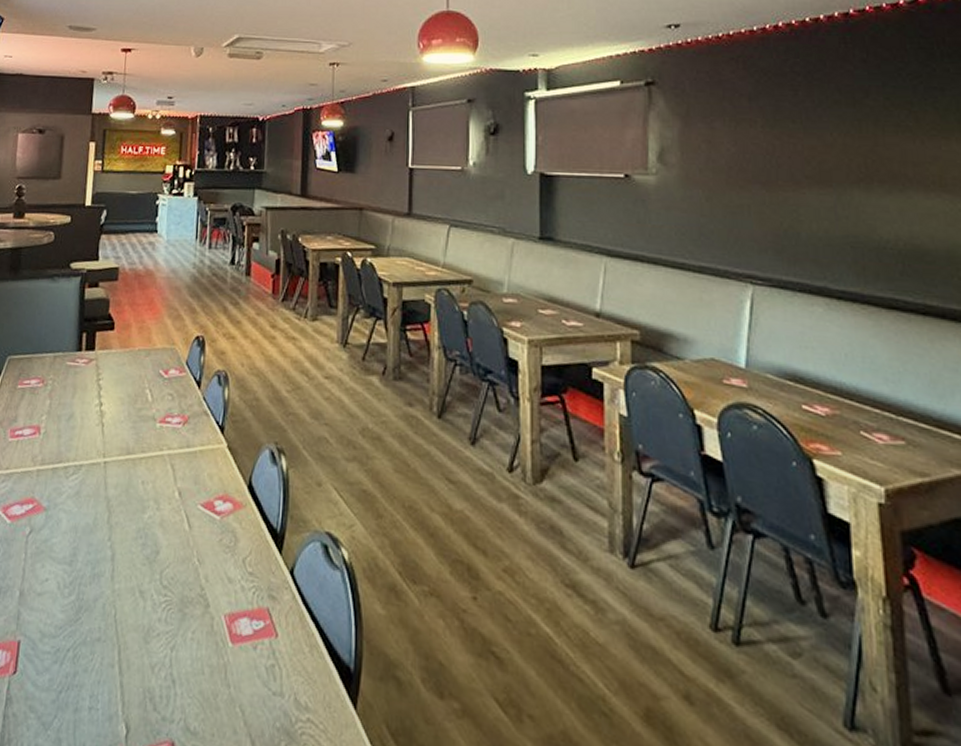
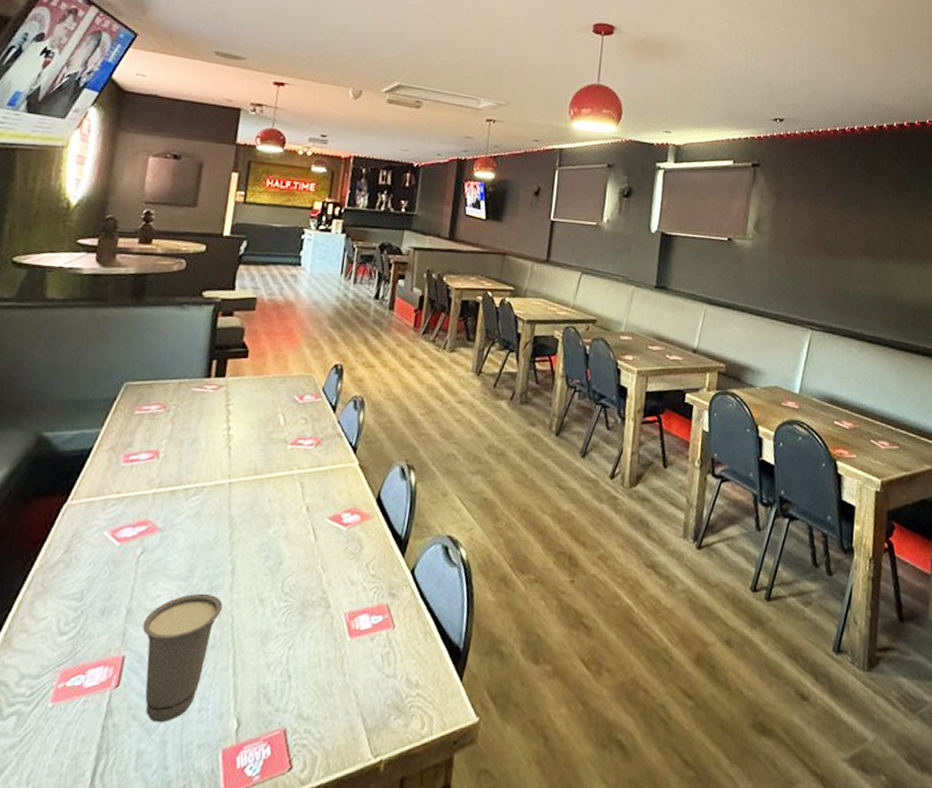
cup: none [34,579,105,718] -> present [142,593,223,723]

